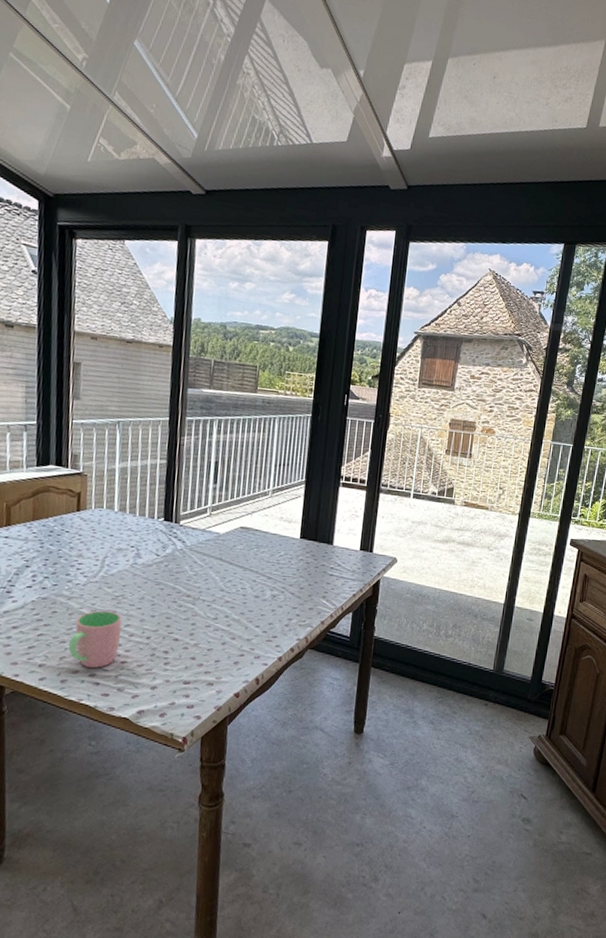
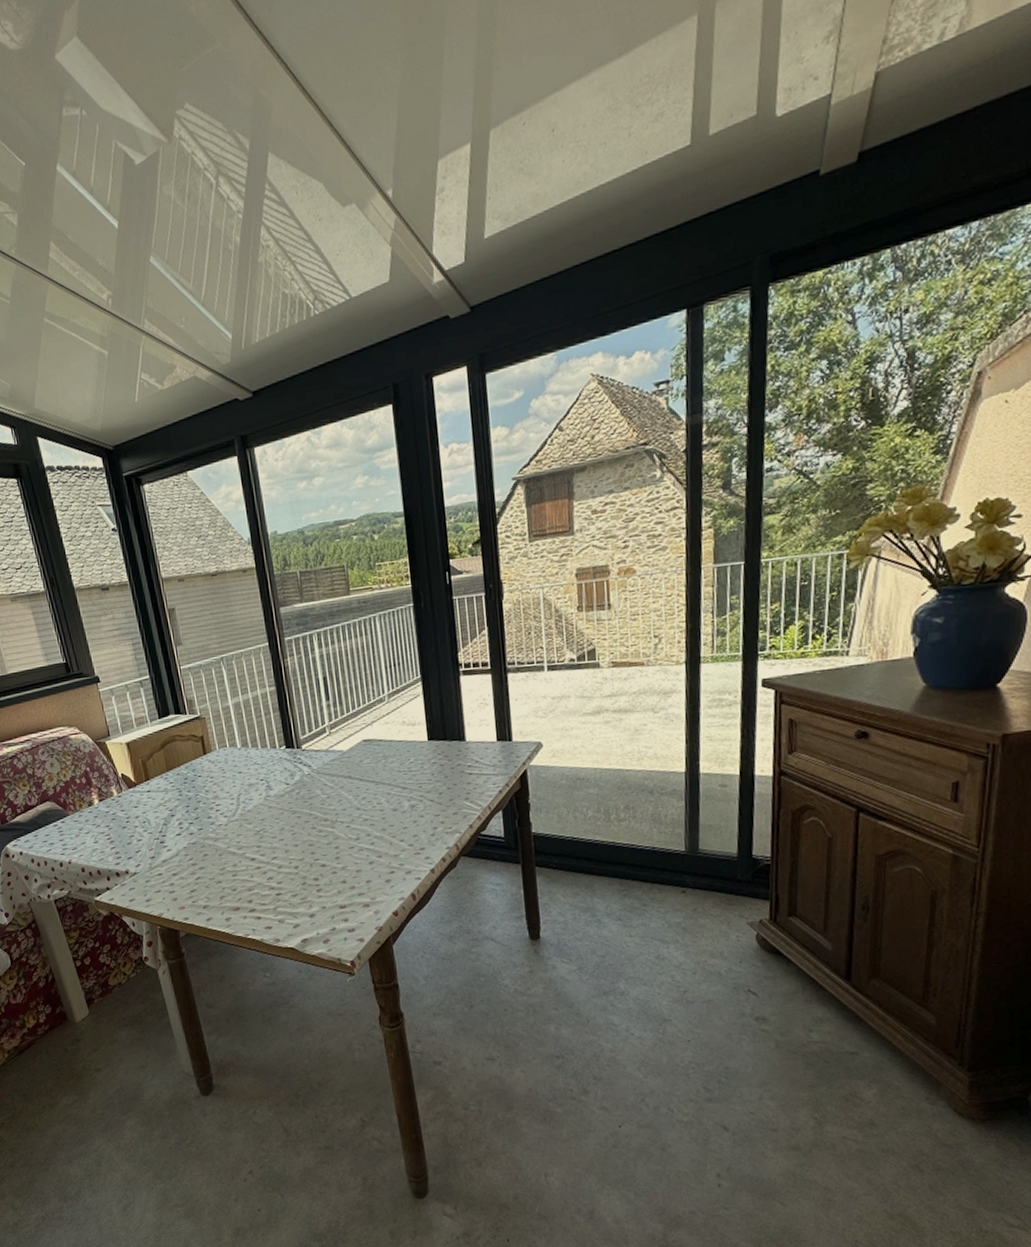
cup: present [68,610,122,668] -> none [224,846,271,903]

